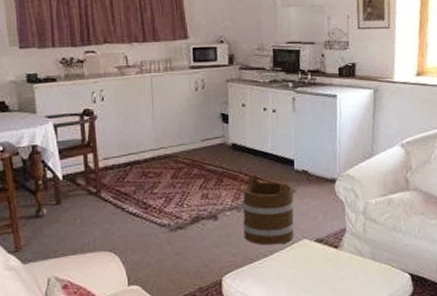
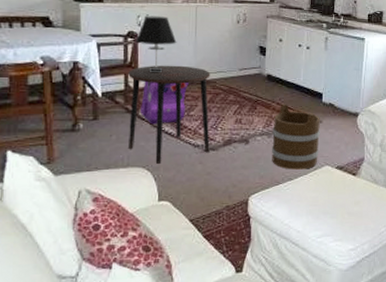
side table: none [87,141,177,248] -> present [128,65,210,165]
table lamp: none [91,90,134,151] -> present [135,15,177,73]
backpack: none [102,159,150,206] -> present [141,82,189,125]

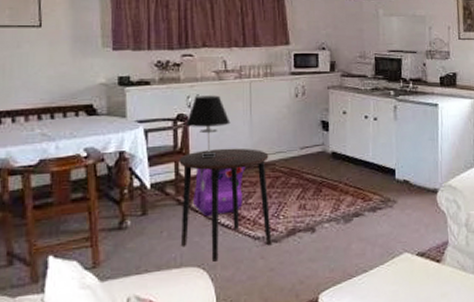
bucket: present [272,104,320,170] -> none [341,184,396,260]

